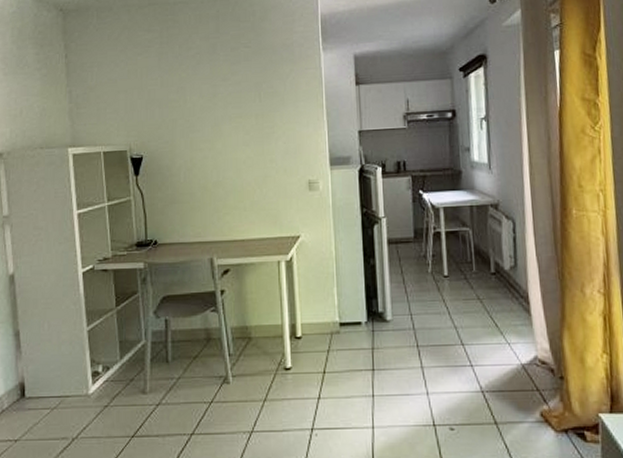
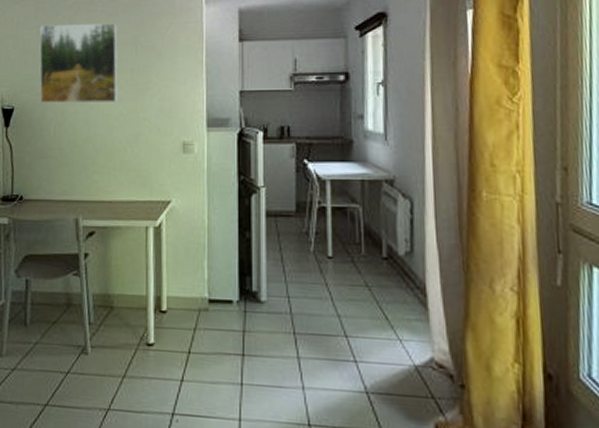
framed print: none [163,71,244,150] -> present [39,23,118,103]

